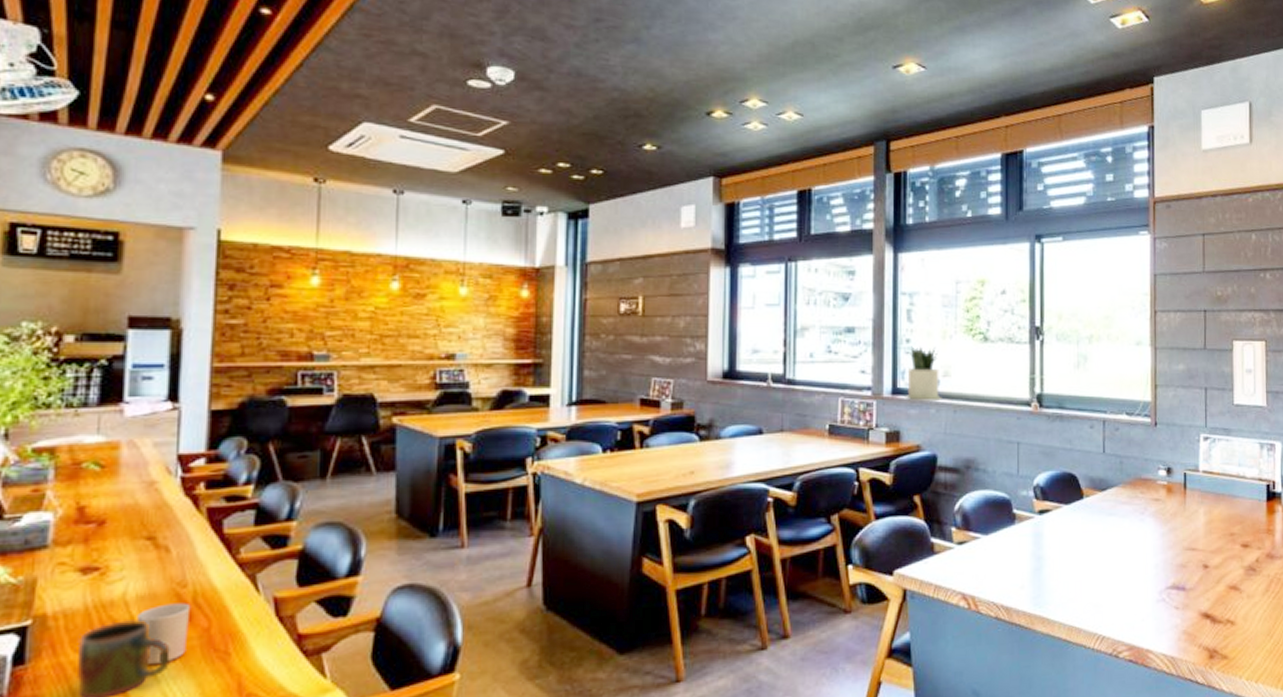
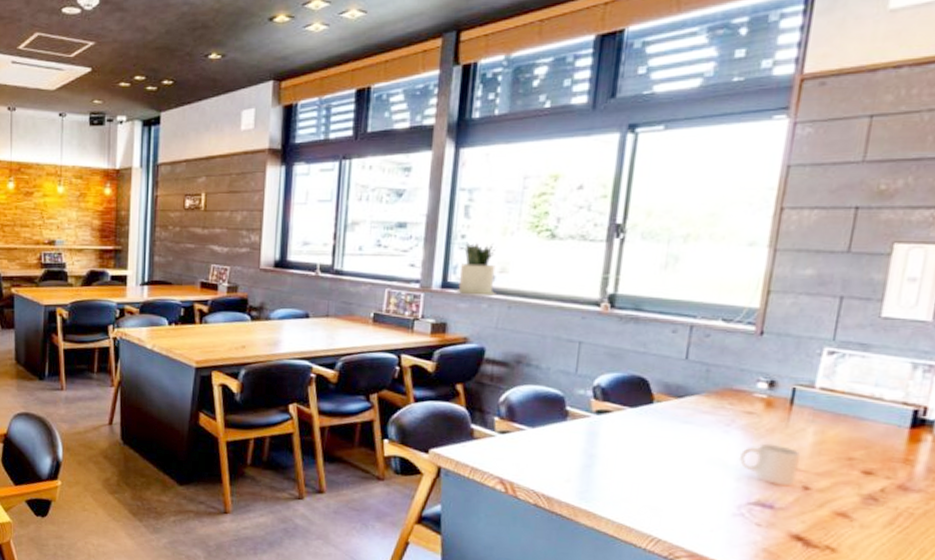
cup: none [1154,527,1198,567] -> present [738,443,800,486]

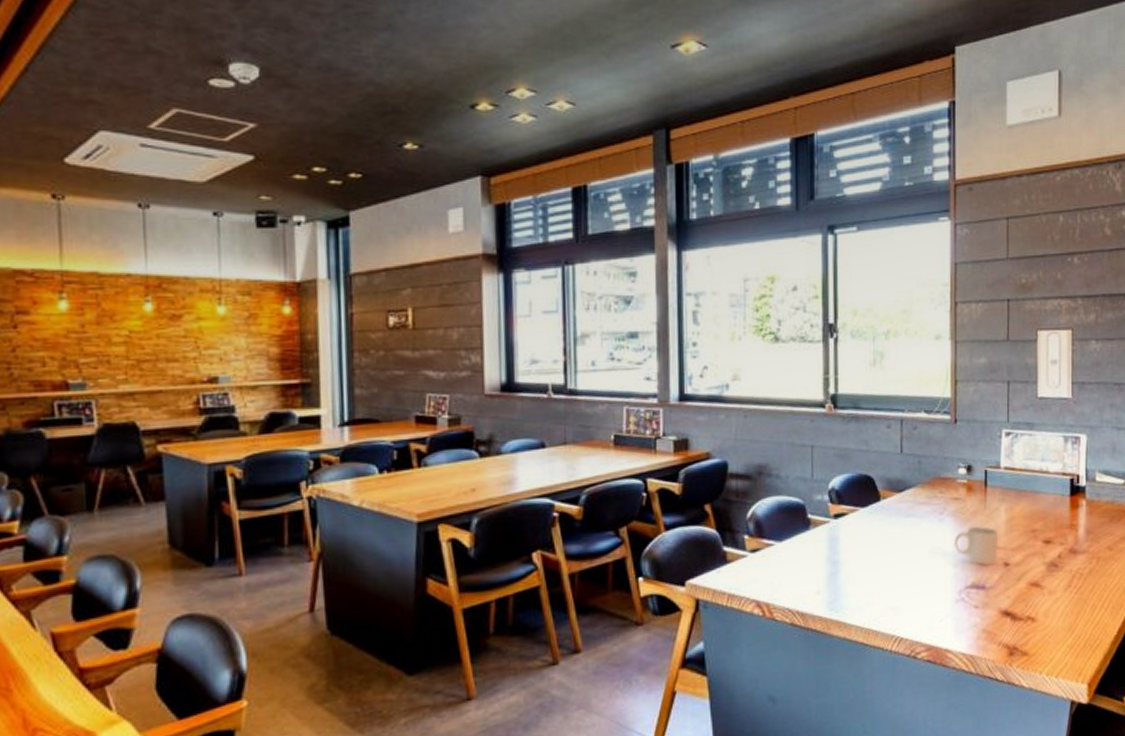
planter: present [455,242,496,297] -> none [692,349,732,408]

